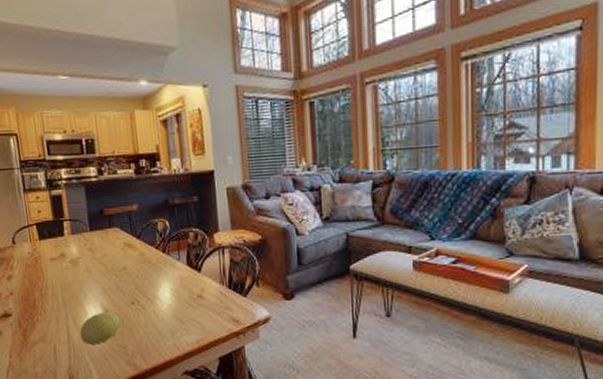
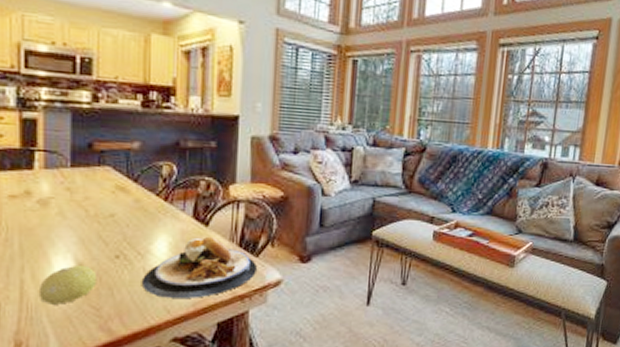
plate: none [154,280,246,337] -> present [142,236,257,298]

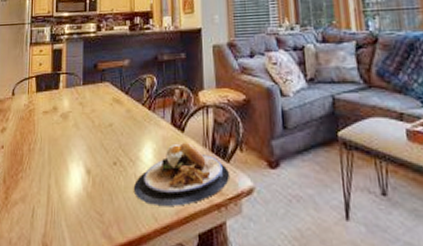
fruit: present [40,264,98,305] -> none [60,171,101,209]

